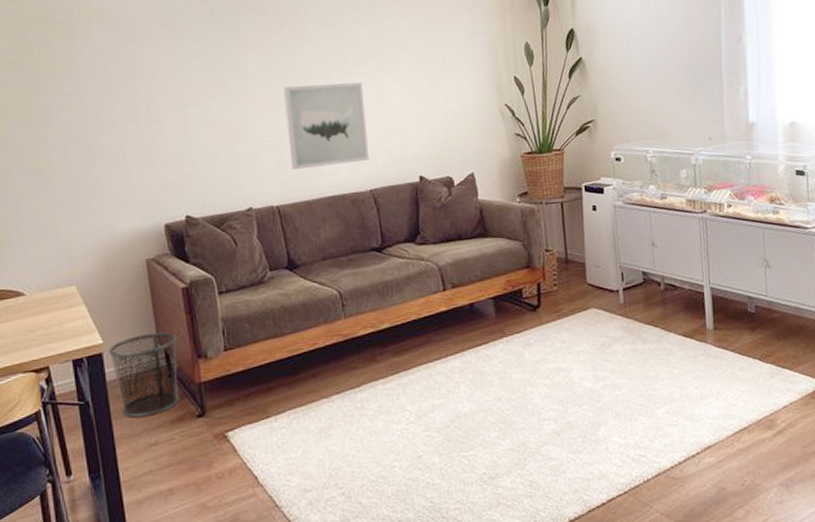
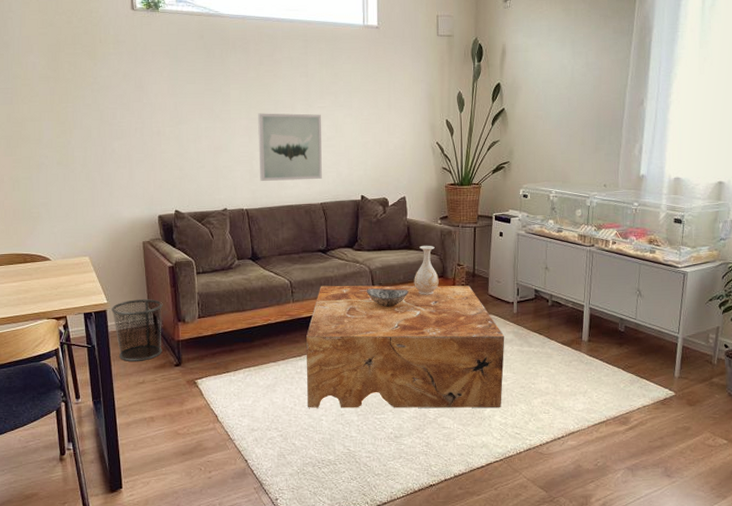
coffee table: none [365,275,618,453] -> present [306,285,505,409]
decorative bowl: none [435,287,489,312] -> present [366,288,409,307]
vase: none [493,229,525,293] -> present [414,245,439,295]

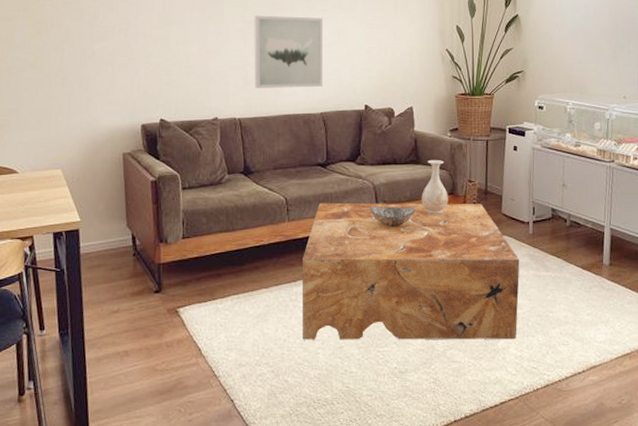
waste bin: present [111,299,163,361] -> none [84,217,143,287]

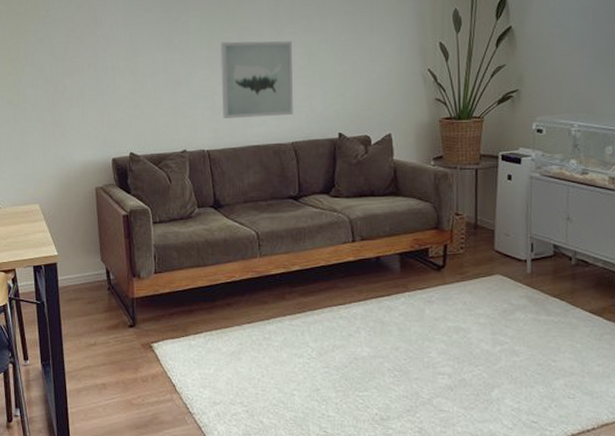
coffee table: present [303,202,520,340] -> none [276,237,516,390]
decorative bowl: present [369,206,415,227] -> none [345,242,396,264]
vase: present [421,159,448,214] -> none [402,190,433,250]

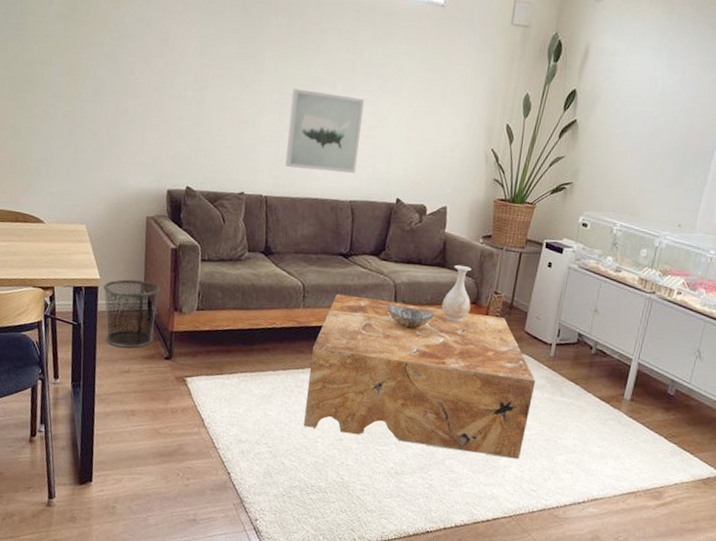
waste bin: none [62,251,117,320] -> present [103,279,160,349]
coffee table: none [276,237,516,390] -> present [304,293,536,460]
decorative bowl: none [345,242,396,264] -> present [386,305,435,329]
vase: none [402,190,433,250] -> present [441,264,472,322]

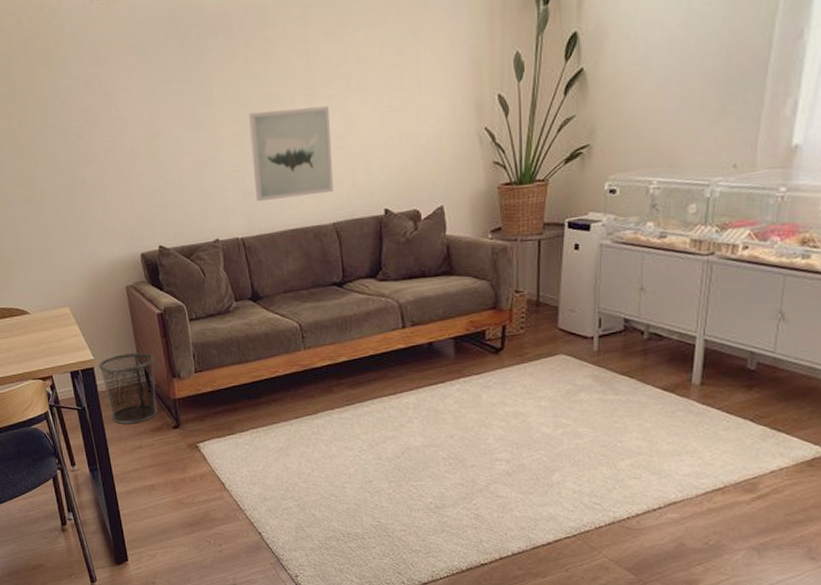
coffee table: present [304,293,536,460] -> none [322,318,581,474]
decorative bowl: present [386,305,435,329] -> none [394,326,450,350]
vase: present [441,264,472,322] -> none [456,268,490,333]

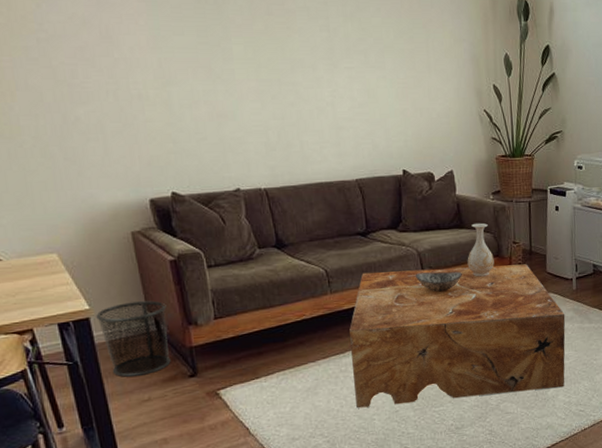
wall art: present [249,105,333,201] -> none [270,74,356,155]
coffee table: none [322,318,581,474] -> present [349,264,565,409]
decorative bowl: none [394,326,450,350] -> present [415,271,462,292]
vase: none [456,268,490,333] -> present [467,222,494,277]

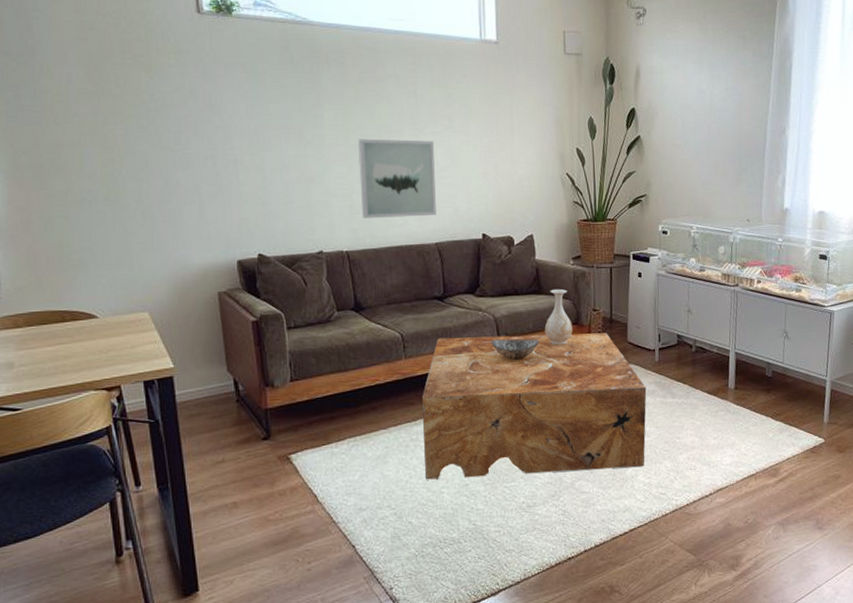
waste bin: present [96,300,171,377] -> none [179,361,246,437]
wall art: none [270,74,356,155] -> present [358,139,436,218]

